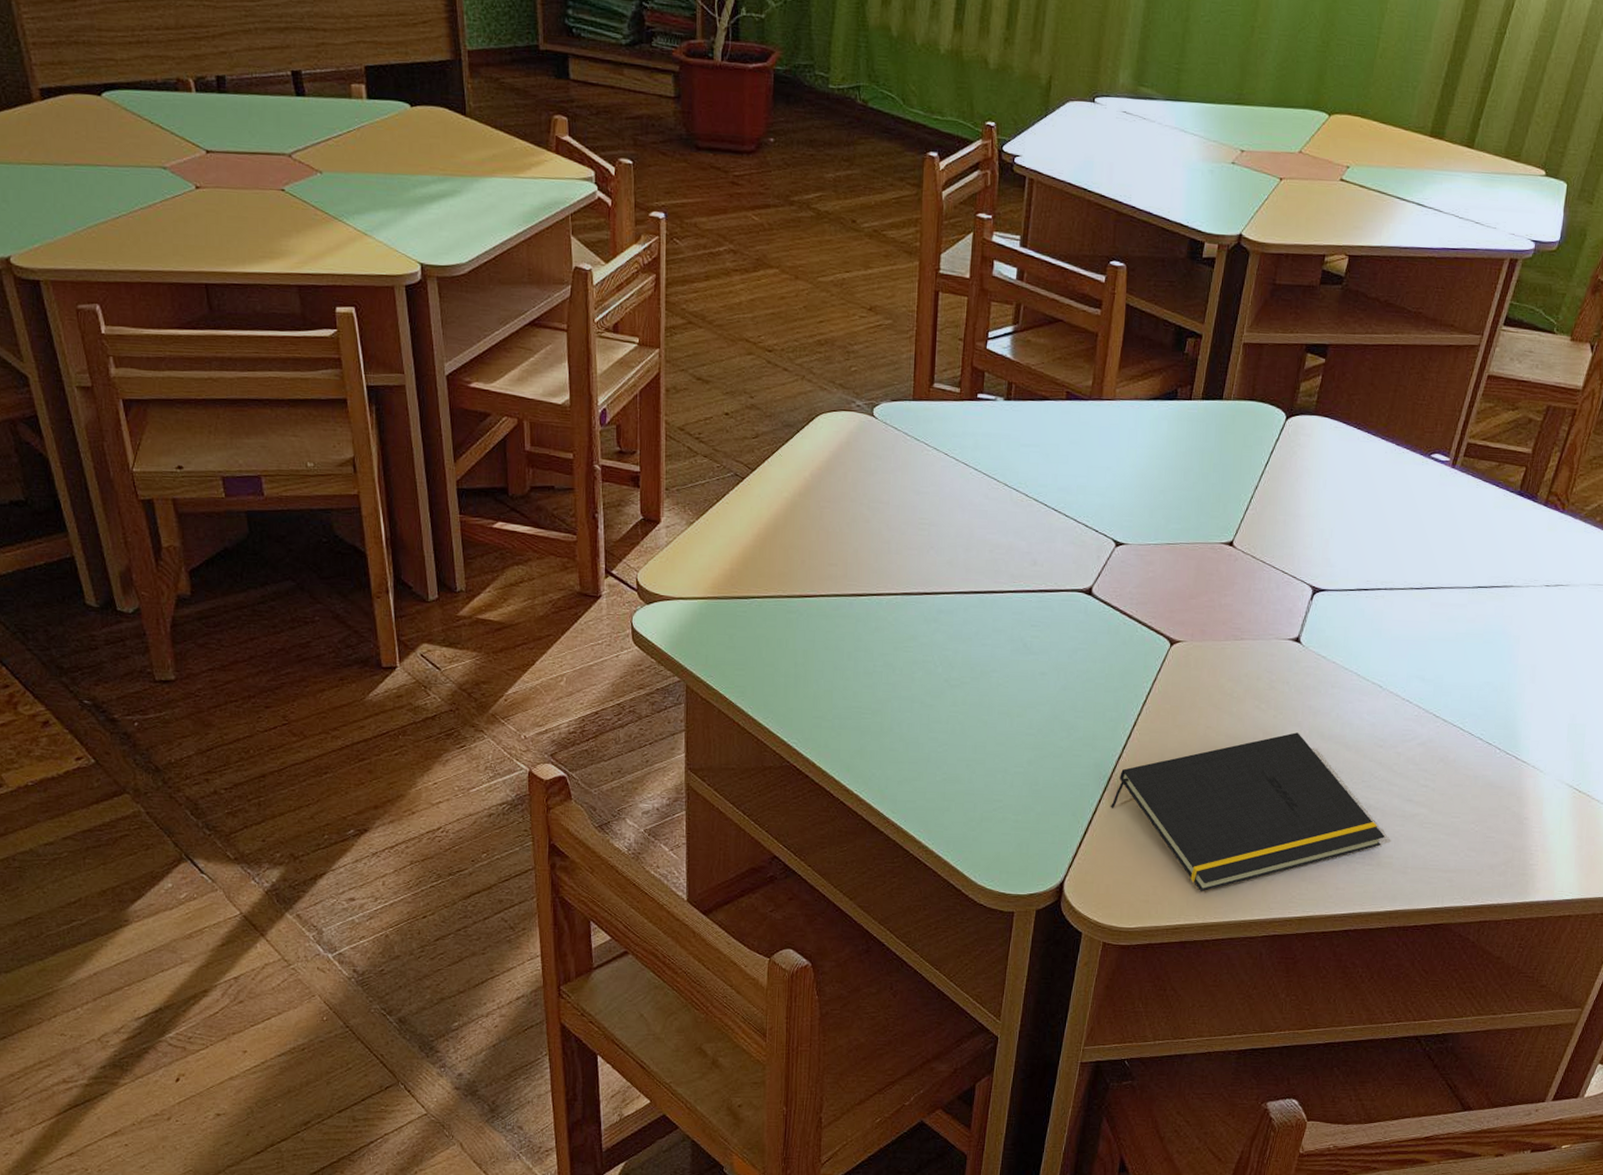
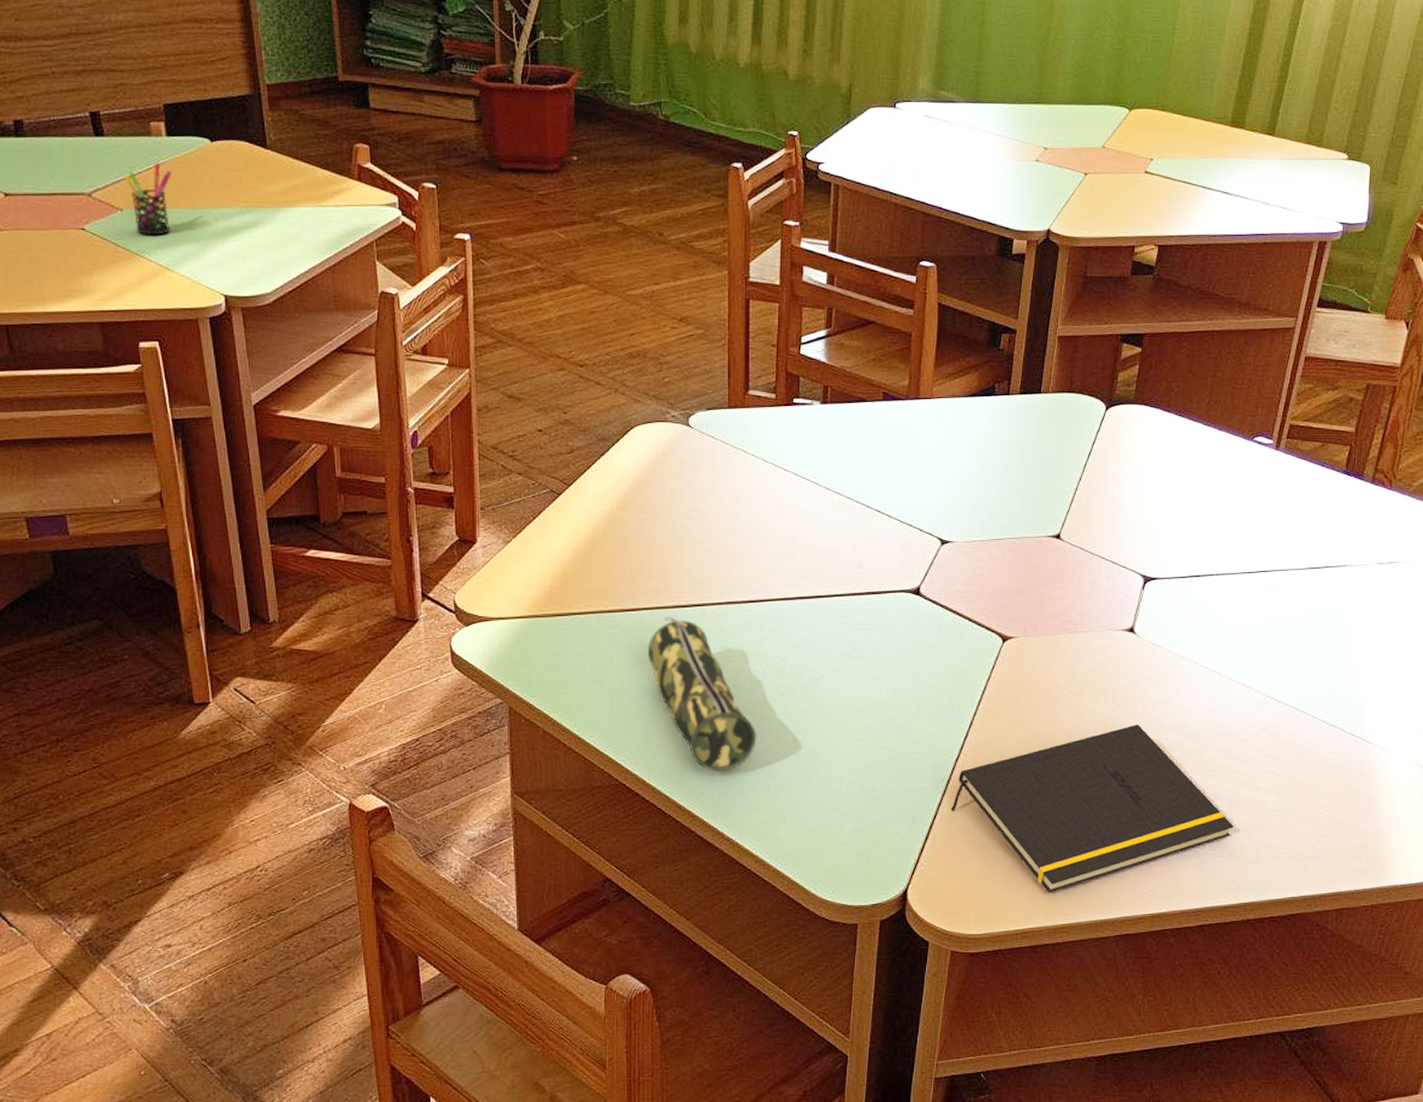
pen holder: none [325,125,371,200] -> present [124,162,172,236]
pencil case: none [823,604,926,759] -> present [647,616,757,772]

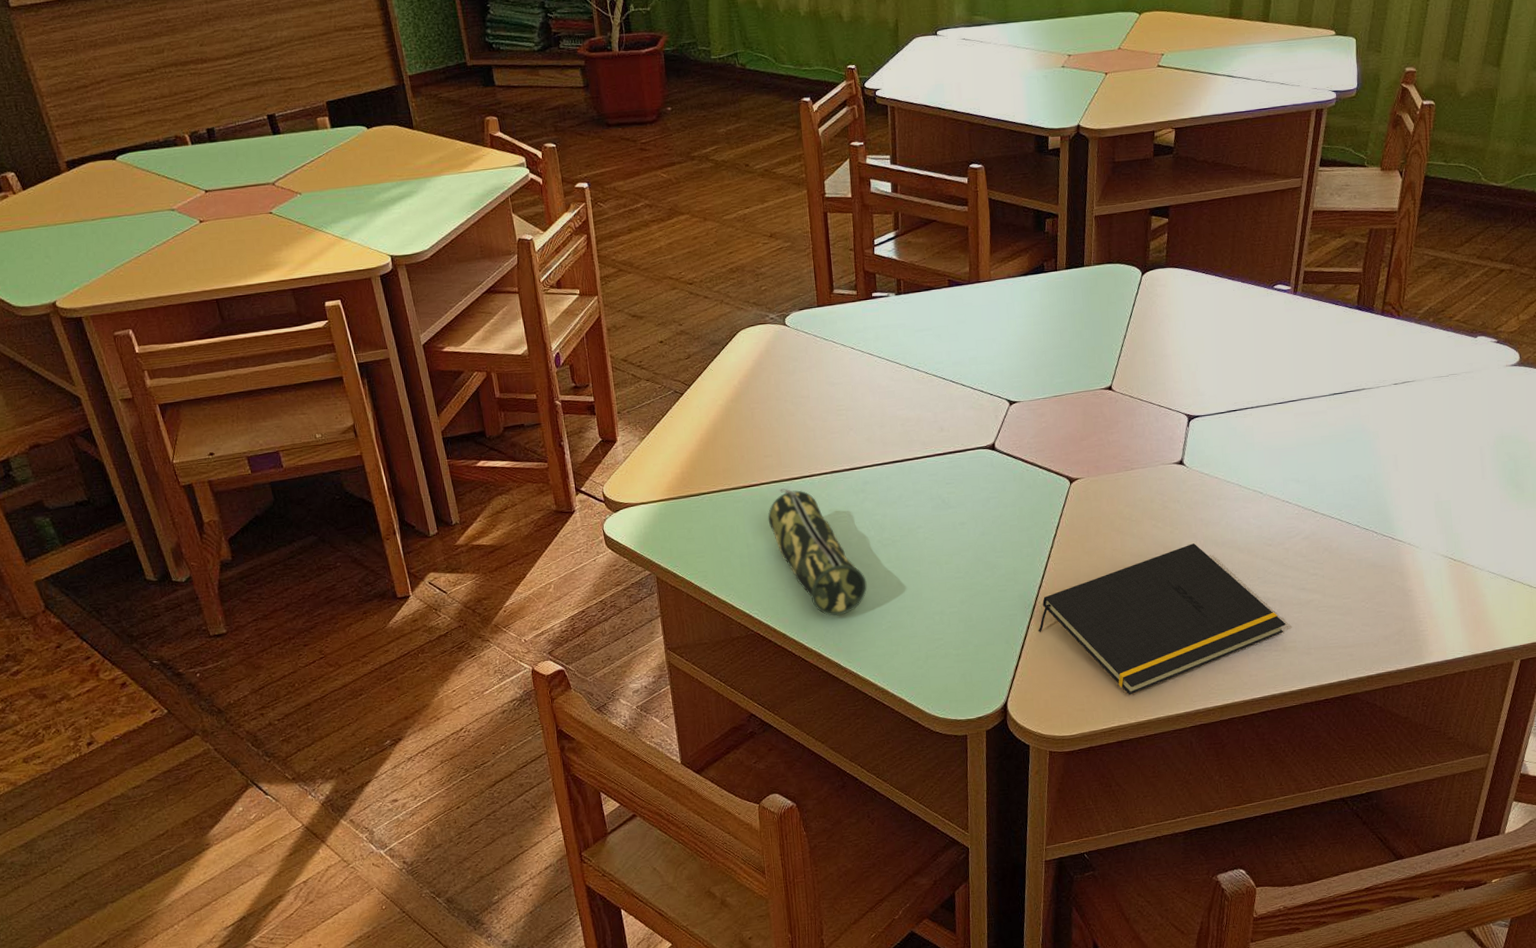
pen holder: present [124,162,172,236] -> none [300,151,342,213]

